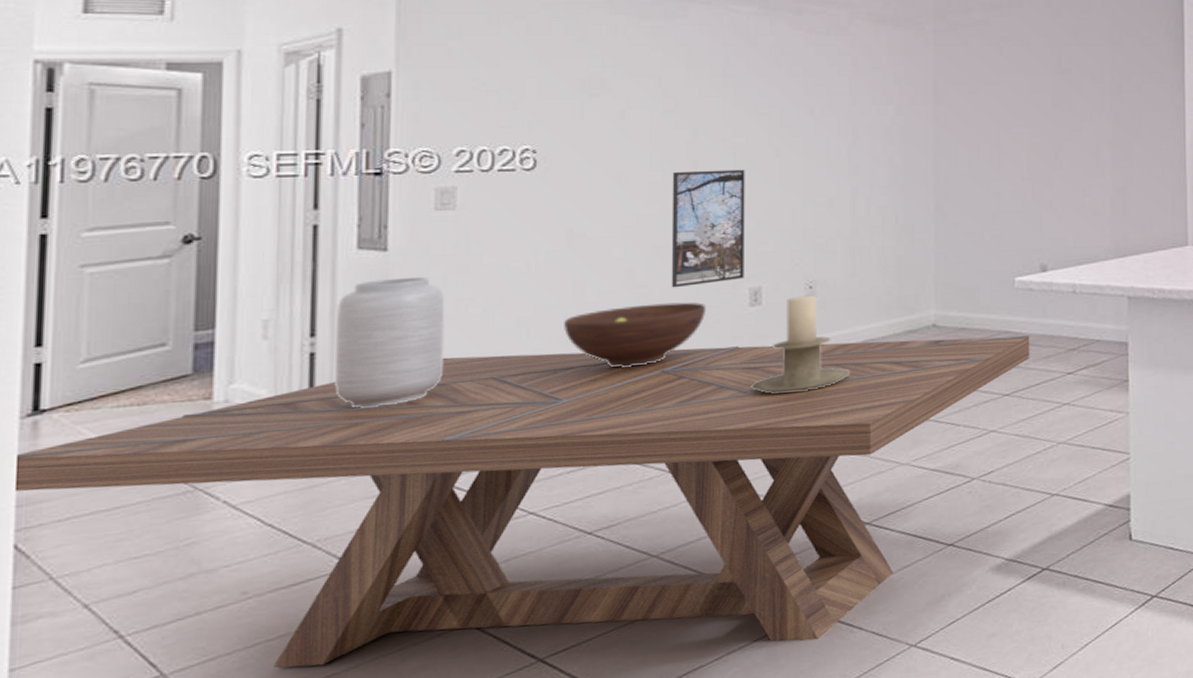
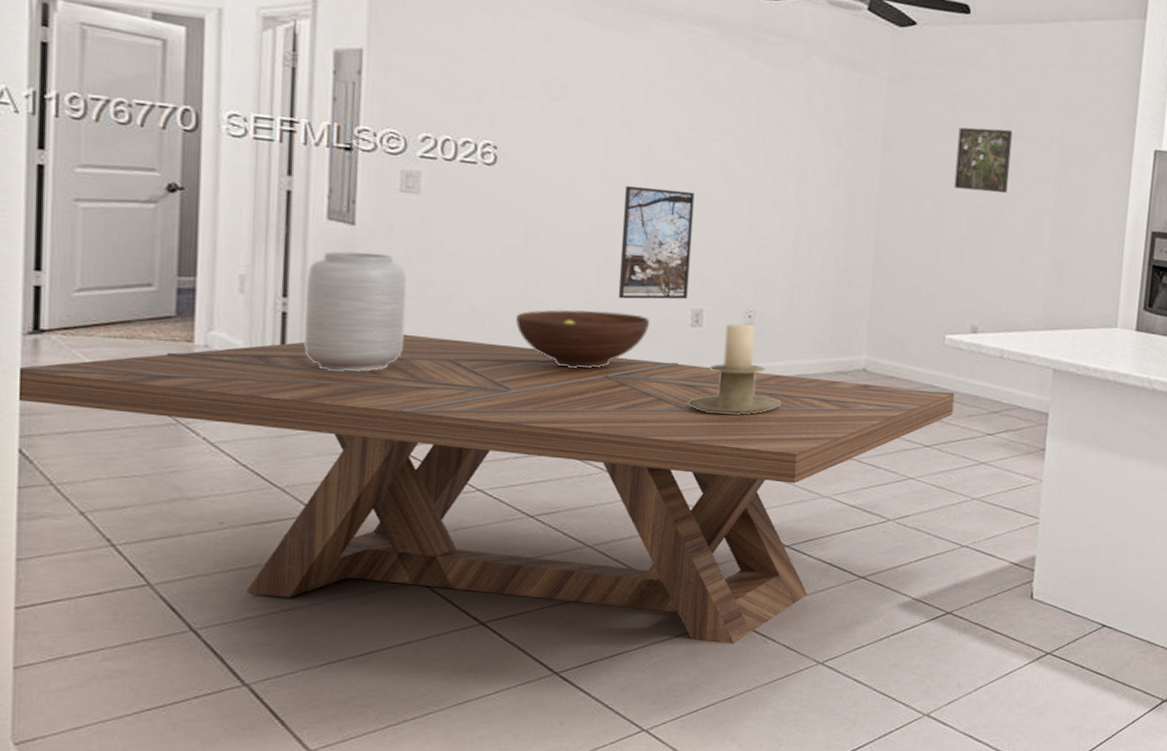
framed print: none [1009,65,1063,129] -> present [954,127,1013,193]

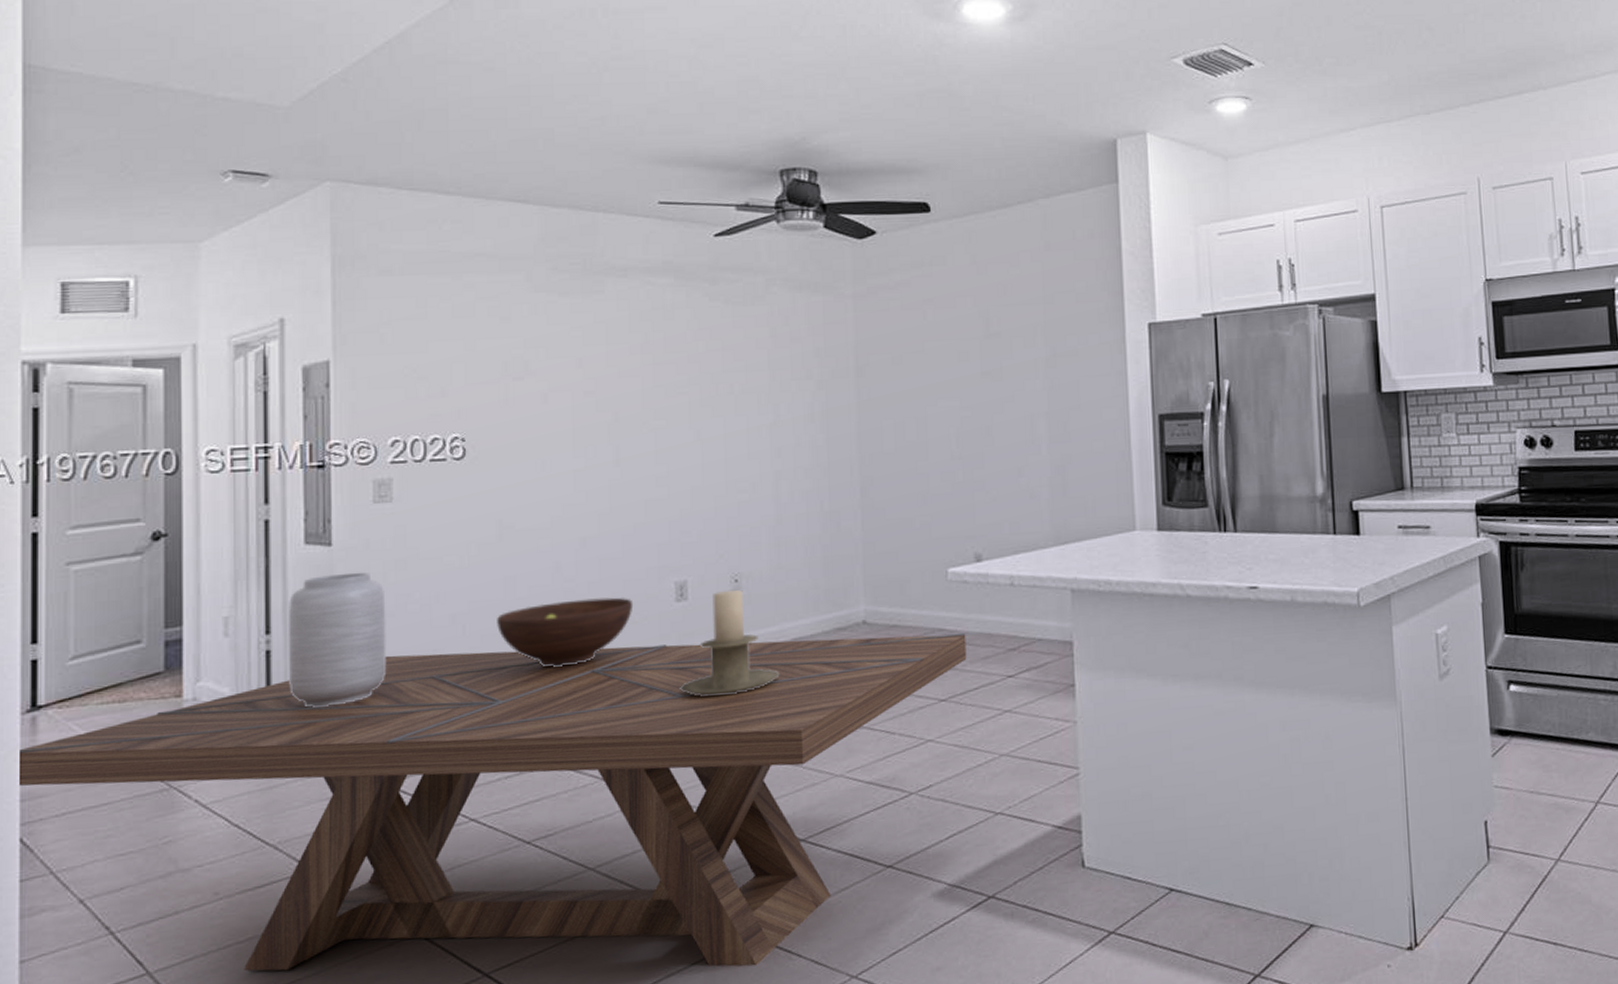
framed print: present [618,186,695,300] -> none [595,454,670,583]
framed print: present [954,127,1013,193] -> none [934,328,994,402]

